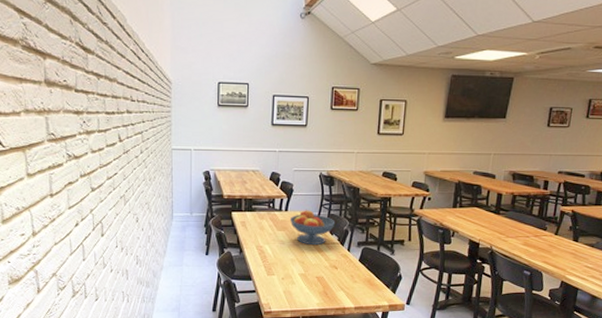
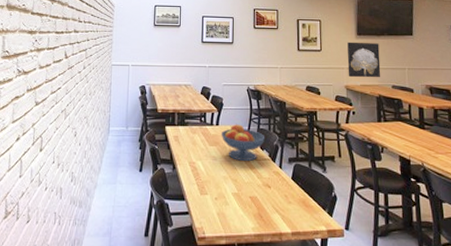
wall art: none [429,125,467,164] -> present [347,42,381,78]

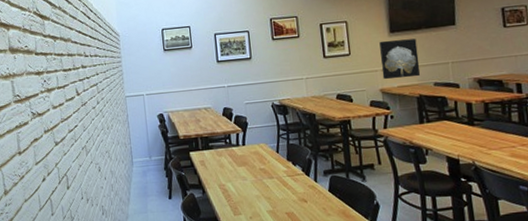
fruit bowl: present [221,123,265,162] -> none [248,141,297,179]

